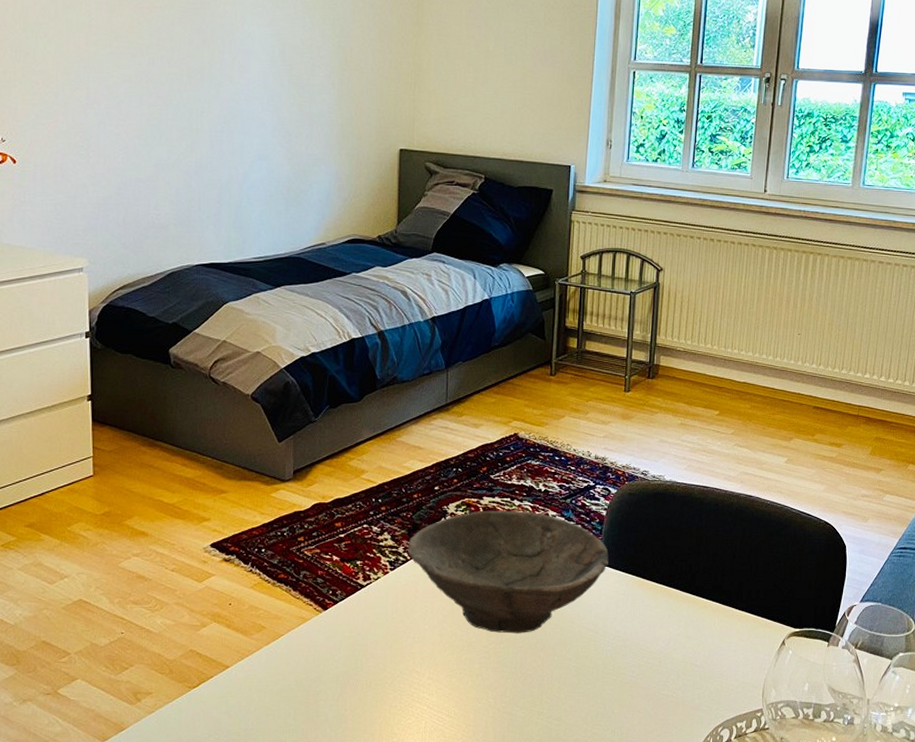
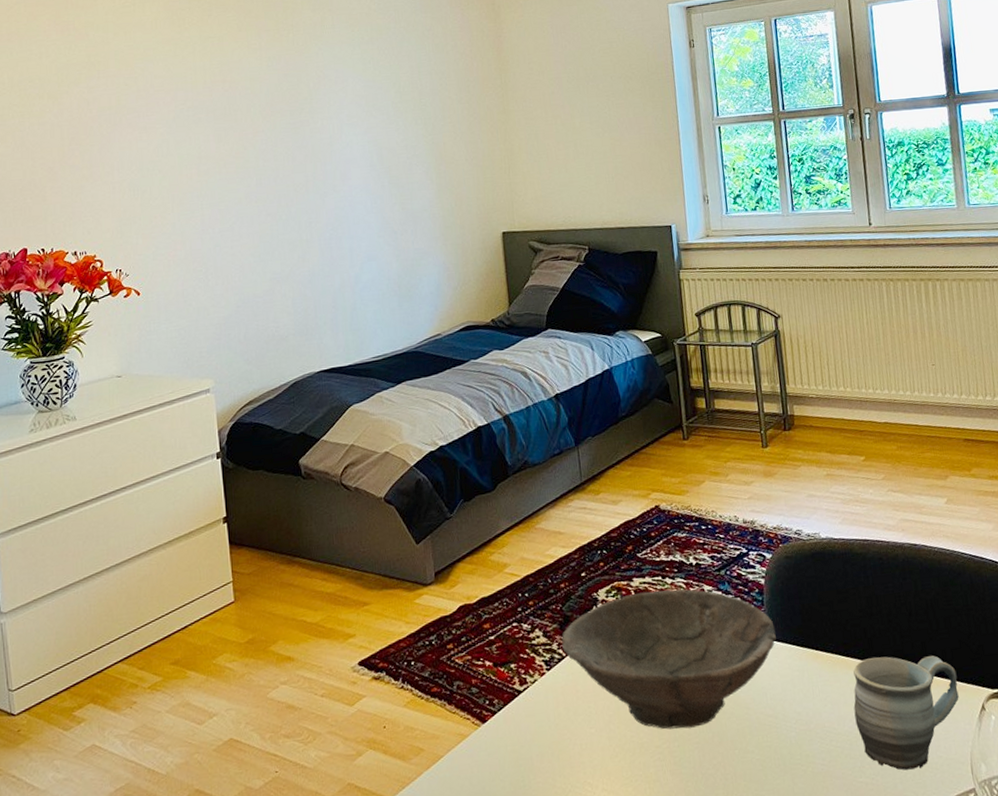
mug: none [667,591,766,688] -> present [853,656,959,771]

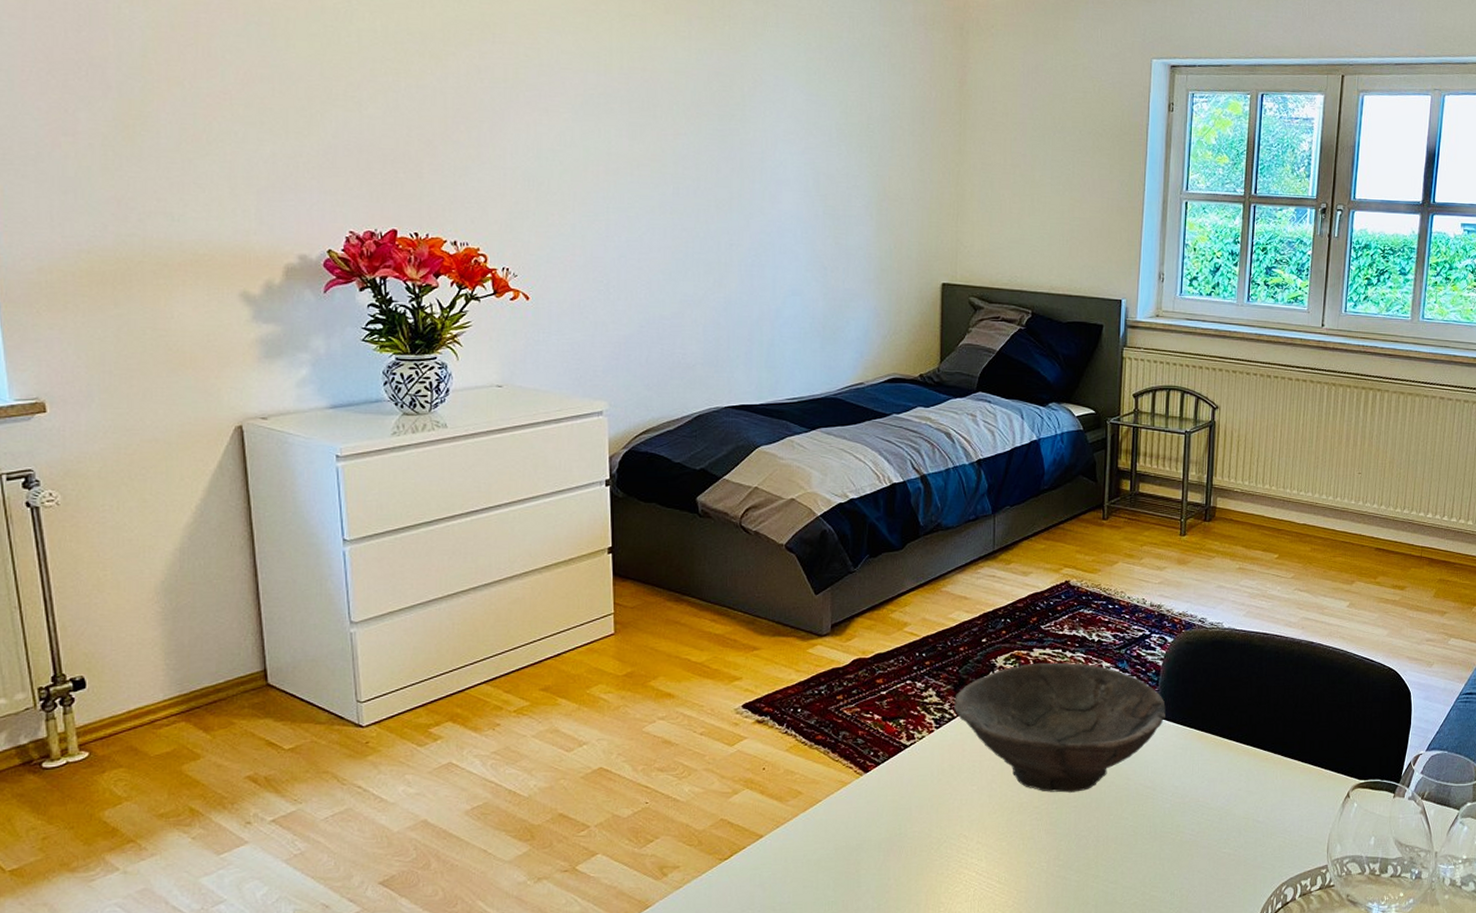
mug: present [853,656,959,771] -> none [1228,742,1329,845]

